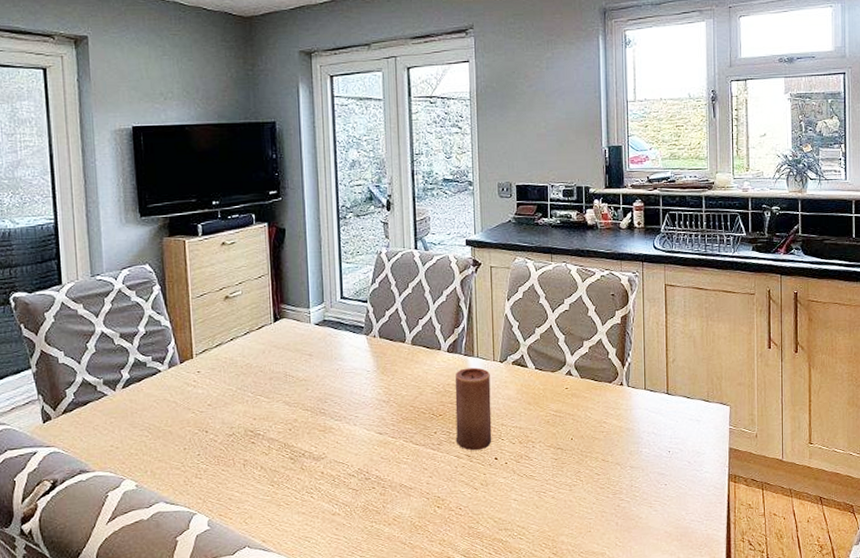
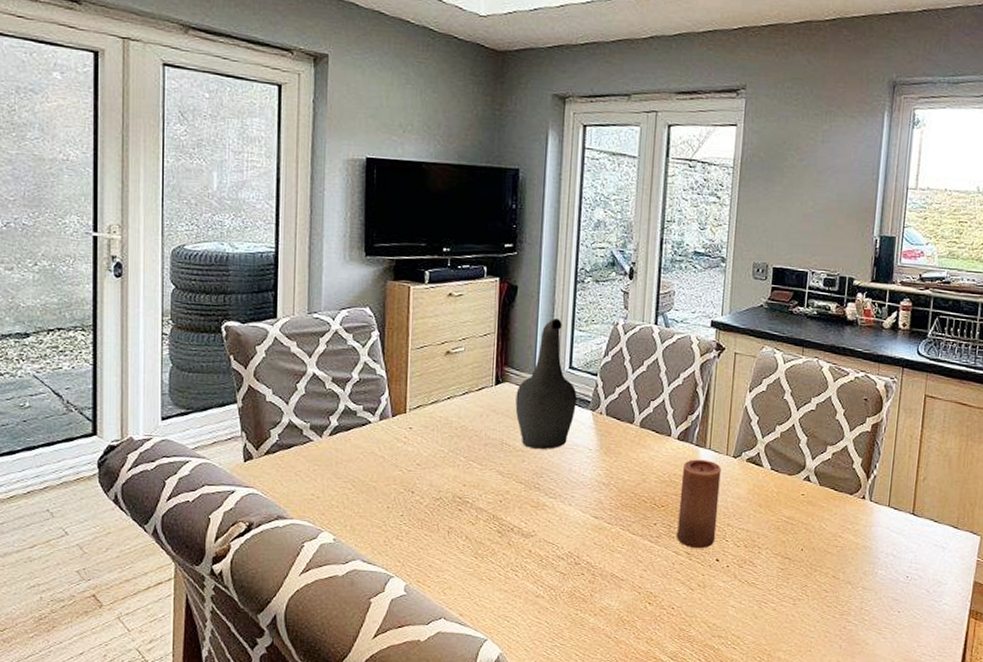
decorative vase: none [294,254,351,377] -> present [515,319,577,449]

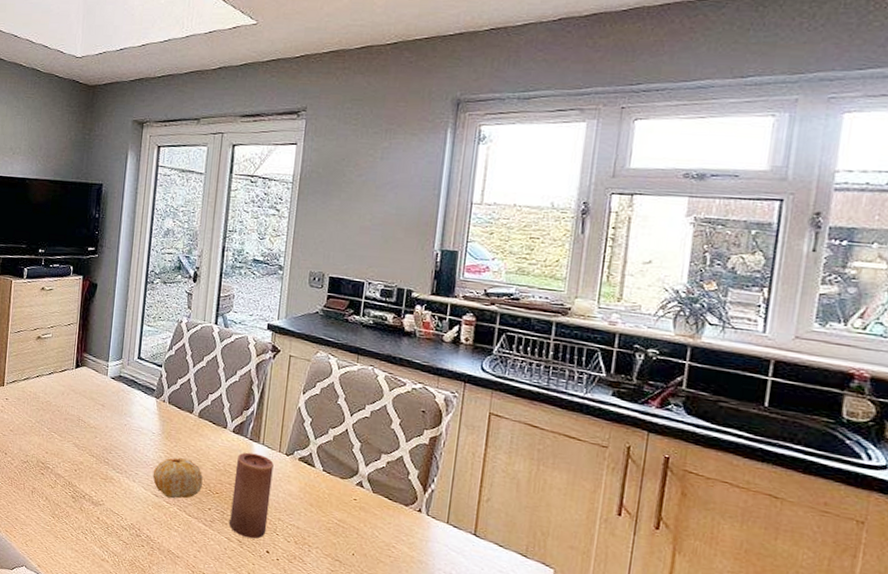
decorative vase: present [515,319,577,449] -> none [91,314,144,429]
fruit: none [591,473,647,519] -> present [152,457,203,499]

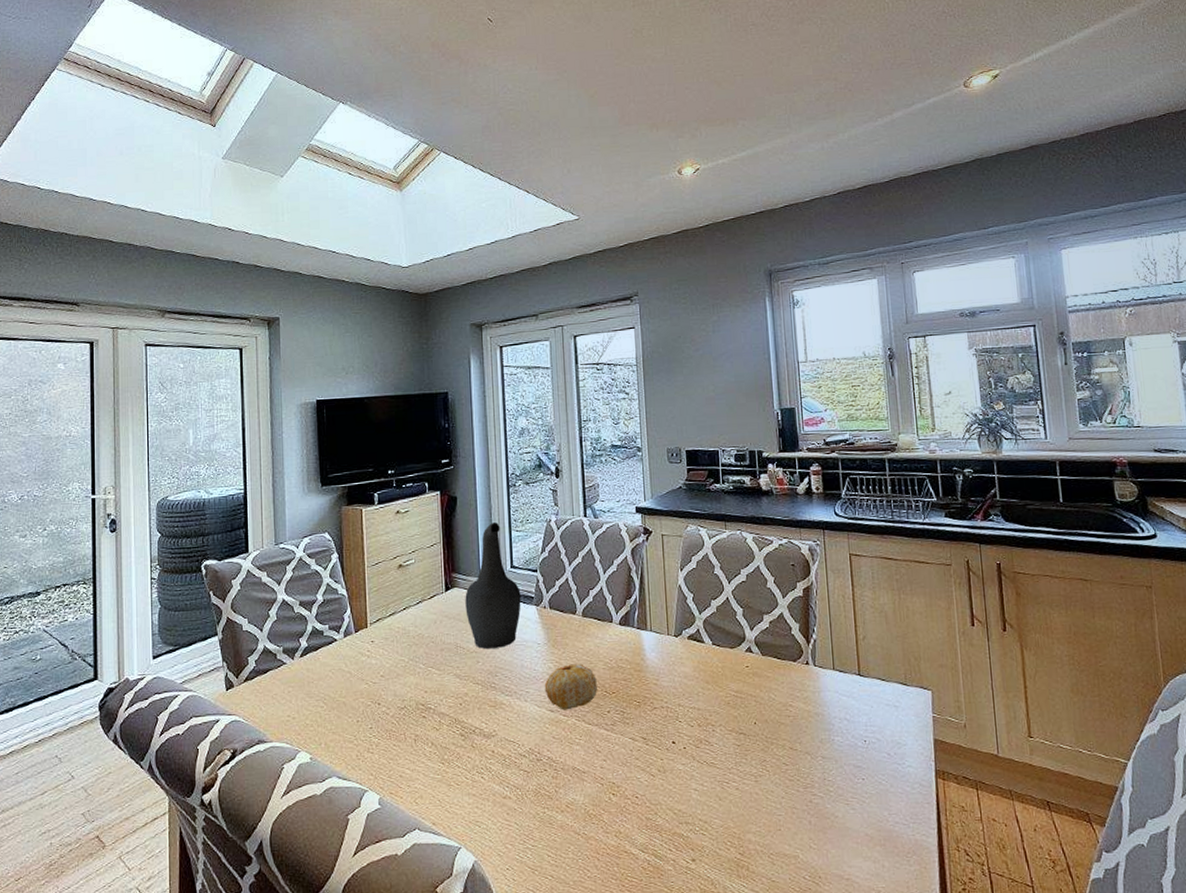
decorative vase: none [91,314,144,429] -> present [465,522,521,649]
candle: present [228,452,274,539] -> none [628,642,669,733]

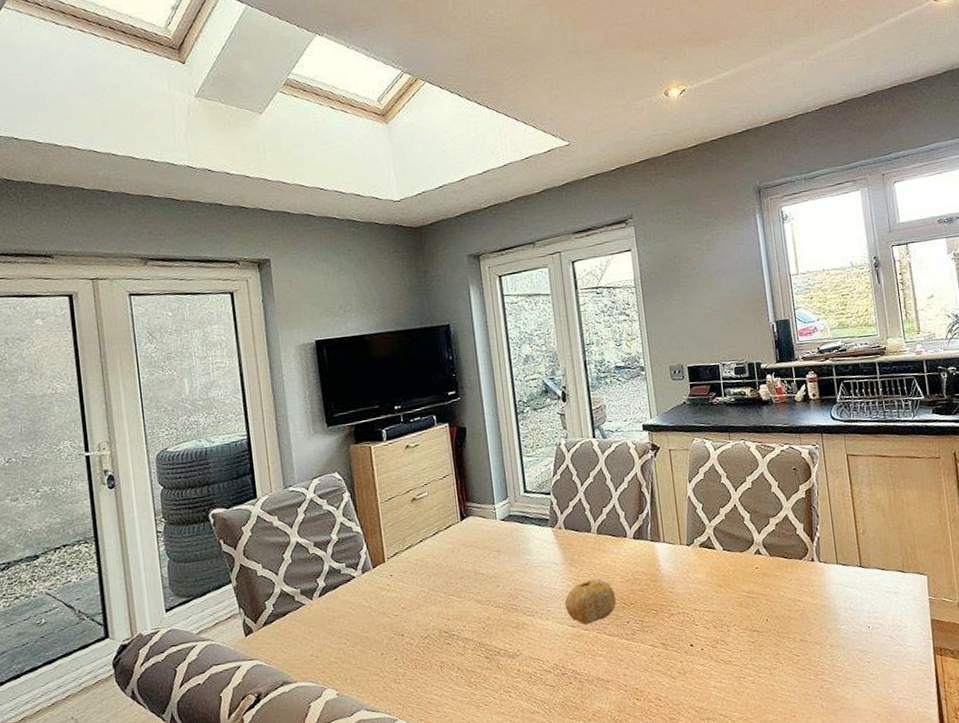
decorative vase: present [465,522,521,649] -> none [480,450,537,573]

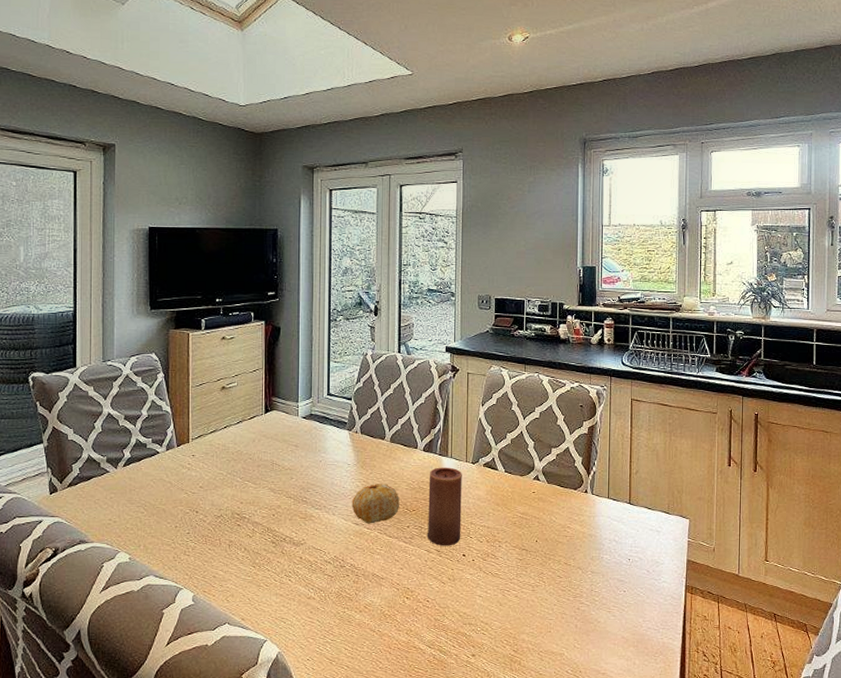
candle: none [643,552,686,639] -> present [427,467,462,546]

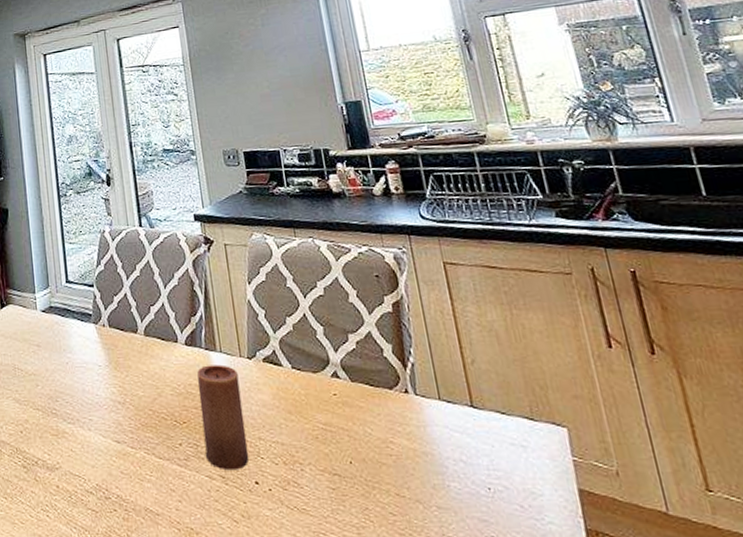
fruit: present [351,483,399,524] -> none [108,388,167,442]

